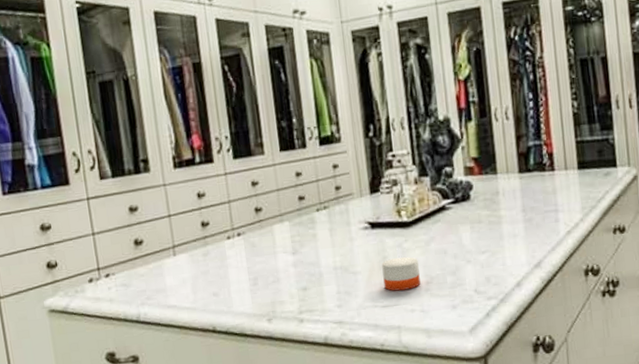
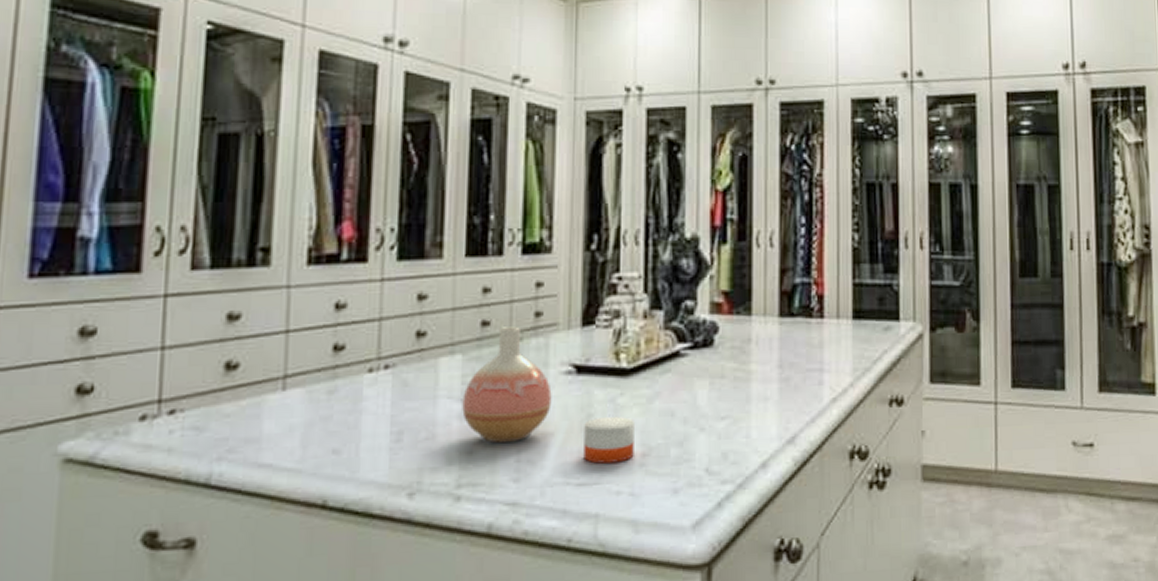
vase: none [293,198,357,282] -> present [462,326,552,444]

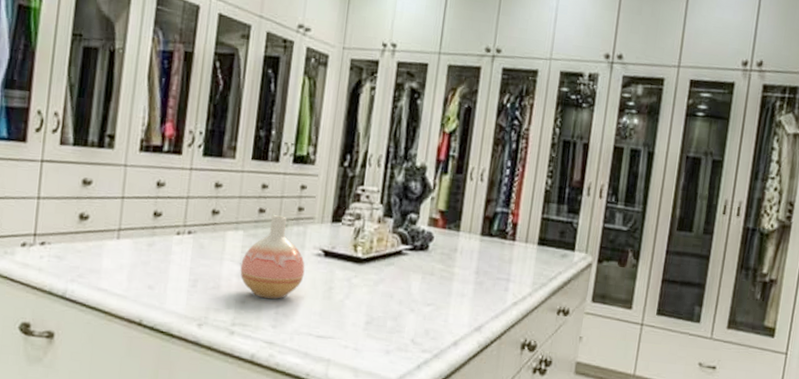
candle: present [584,414,634,464] -> none [323,289,363,325]

